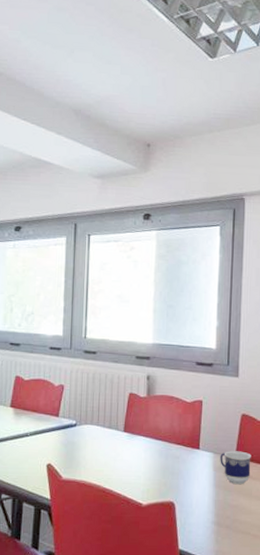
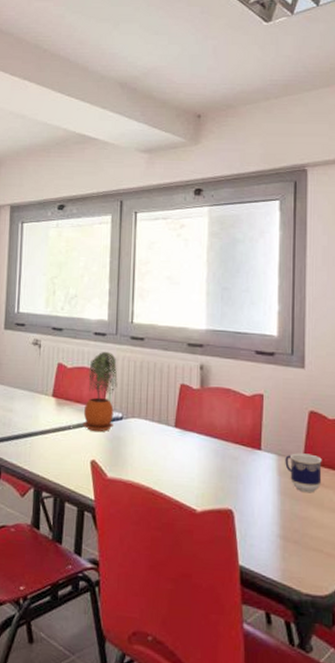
potted plant: none [39,364,72,438] -> present [83,351,118,432]

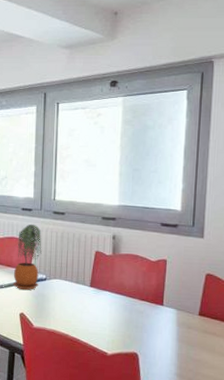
cup: present [285,453,322,493] -> none [183,308,215,341]

